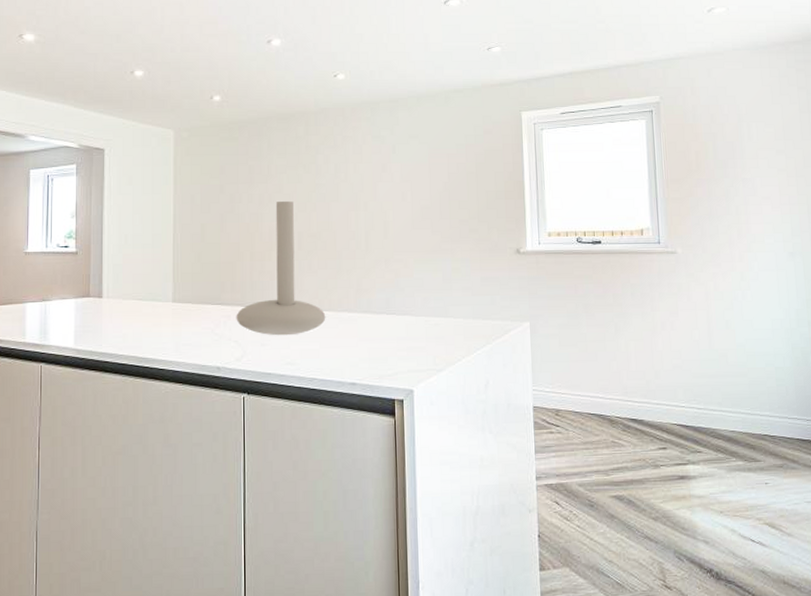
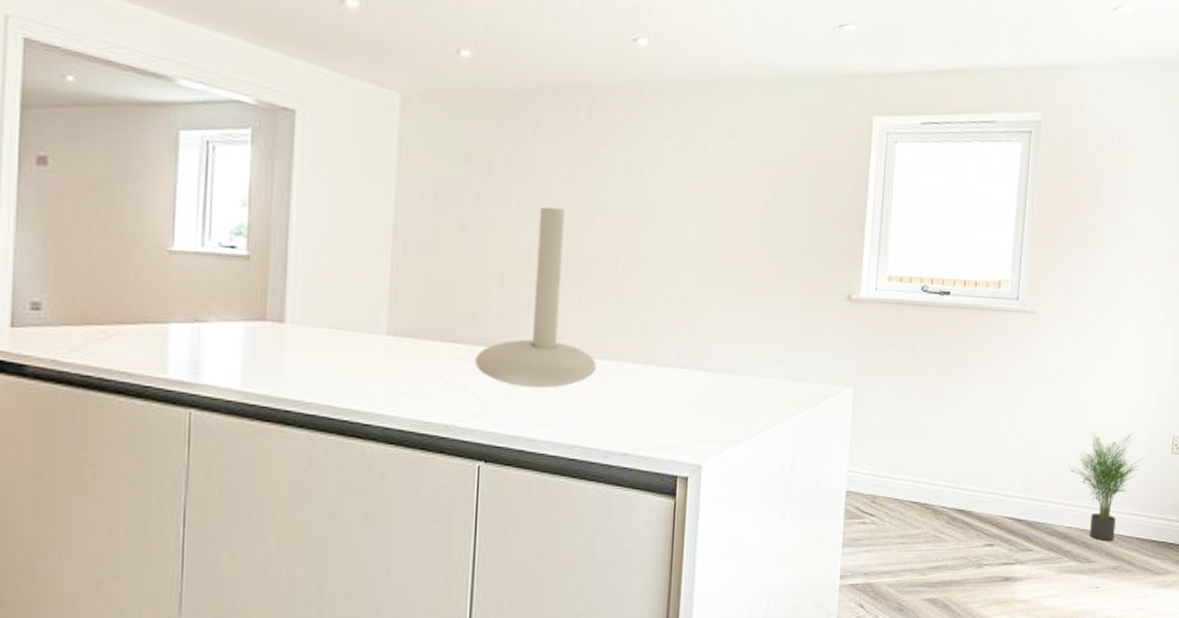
potted plant: none [726,347,792,443] -> present [1070,432,1144,542]

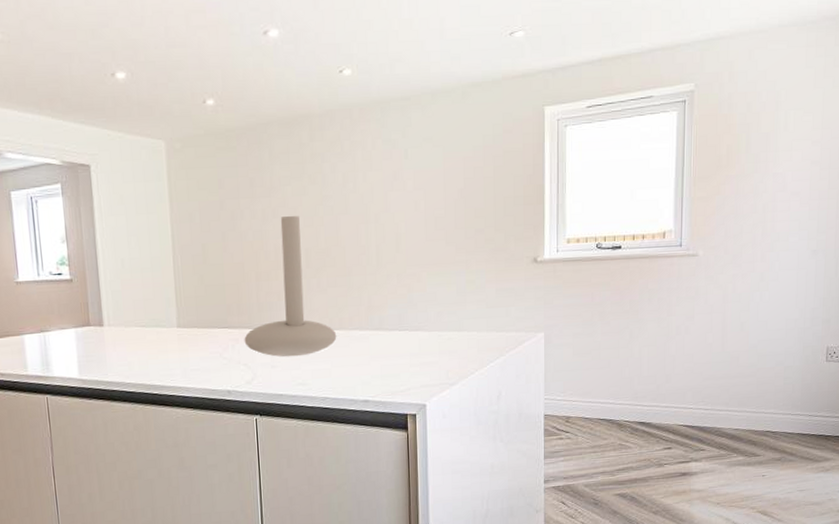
potted plant: present [1070,432,1144,542] -> none [735,347,801,438]

